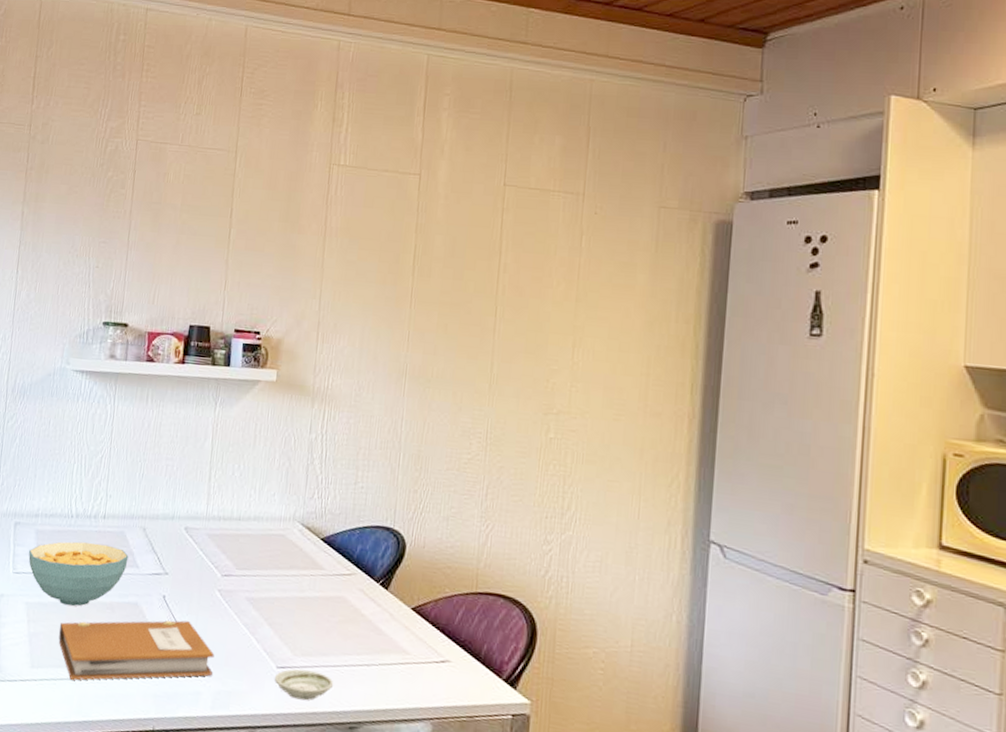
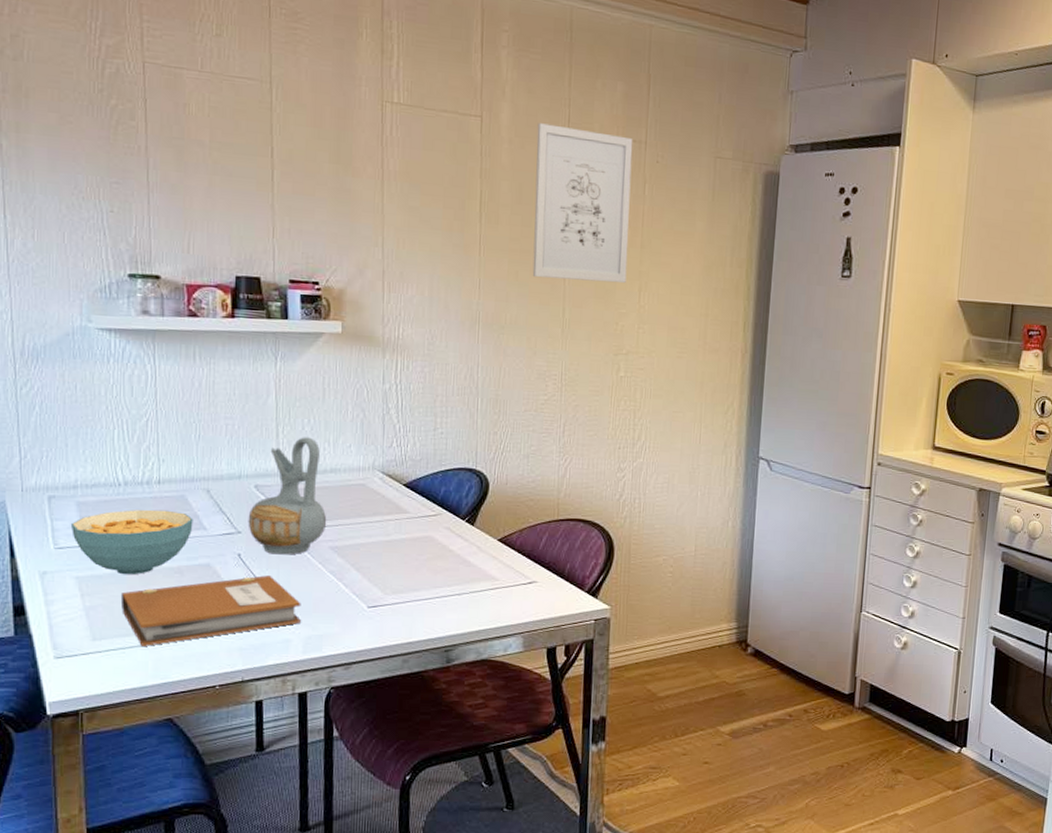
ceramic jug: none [175,482,246,602] -> present [248,437,327,555]
saucer: present [274,669,334,701] -> none [366,606,427,633]
wall art: none [461,179,571,339] -> present [532,123,633,284]

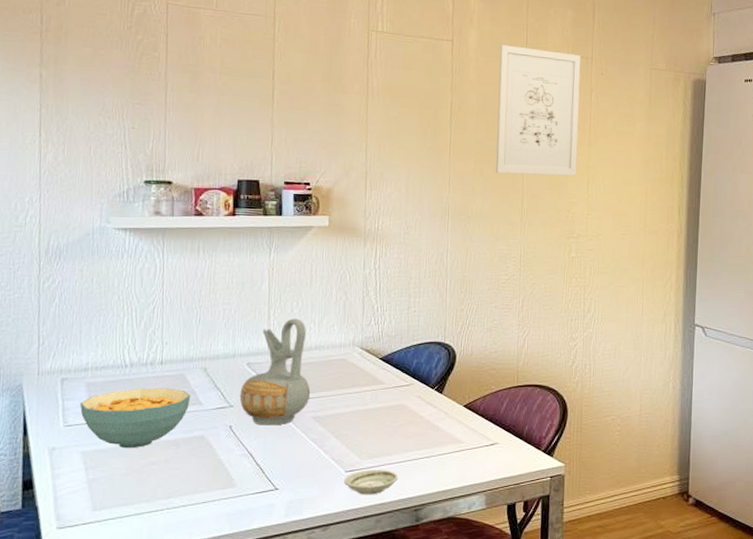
notebook: present [120,575,301,646] -> none [121,445,285,515]
saucer: none [366,606,427,633] -> present [343,469,399,495]

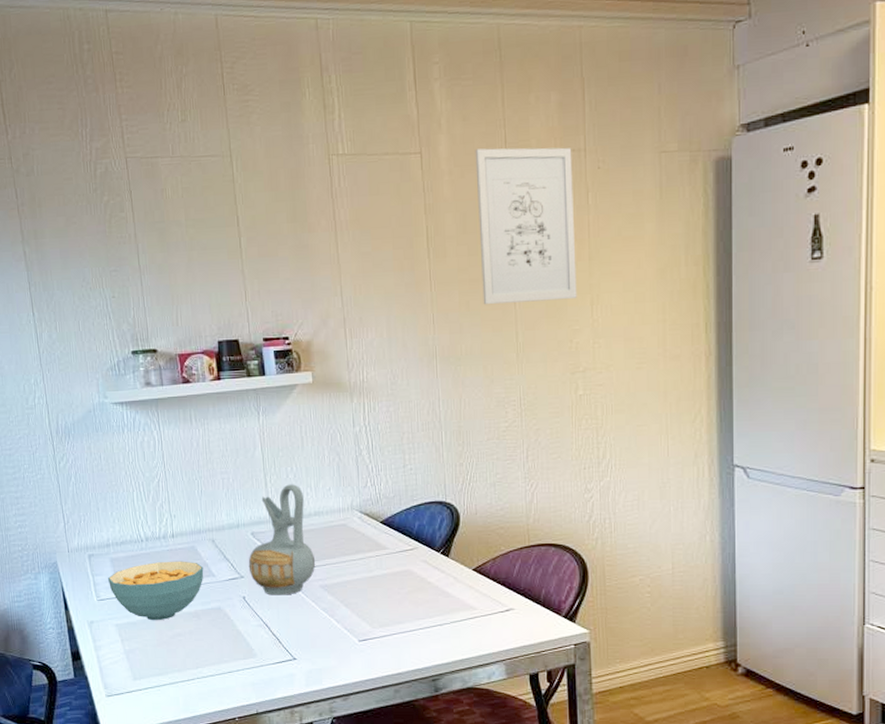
saucer: present [343,469,399,495] -> none [358,638,413,665]

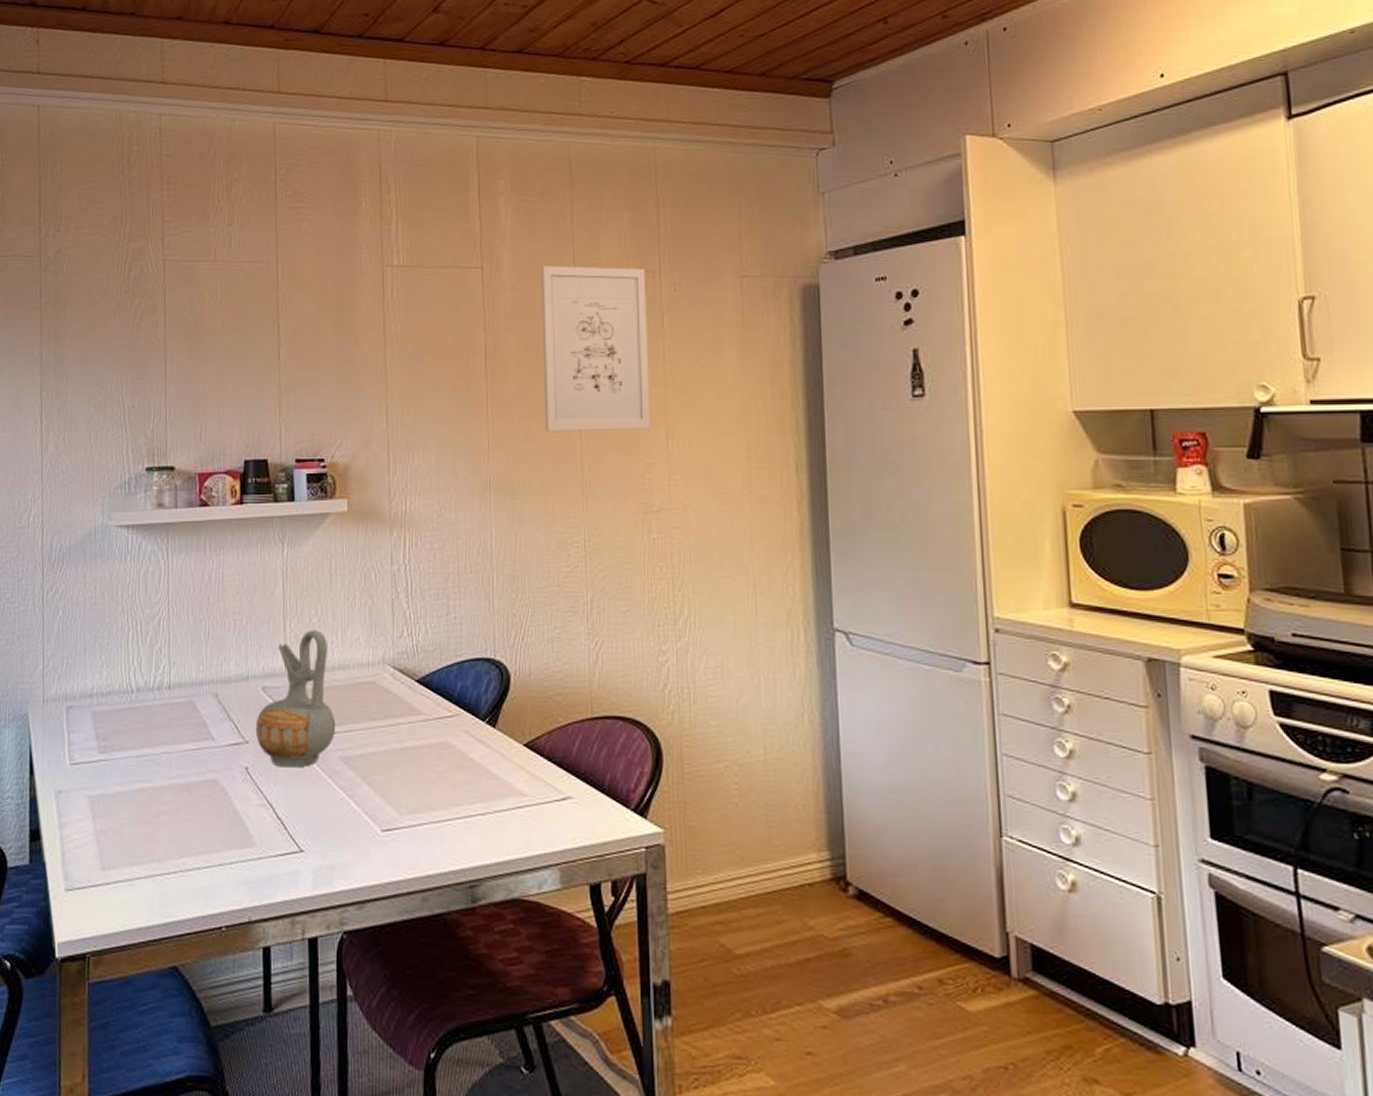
cereal bowl: present [107,561,204,621] -> none [85,718,202,794]

